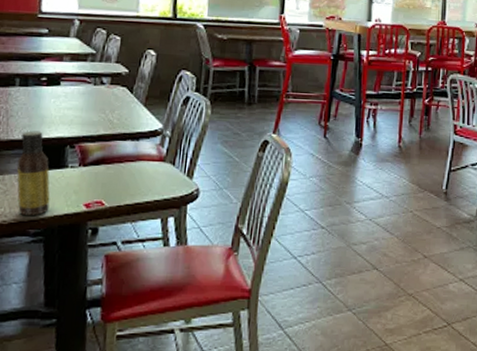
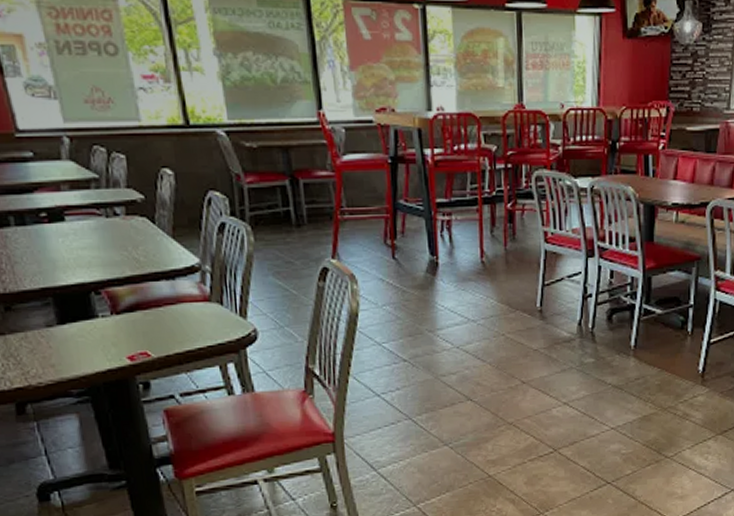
sauce bottle: present [16,130,50,216] -> none [34,278,88,376]

